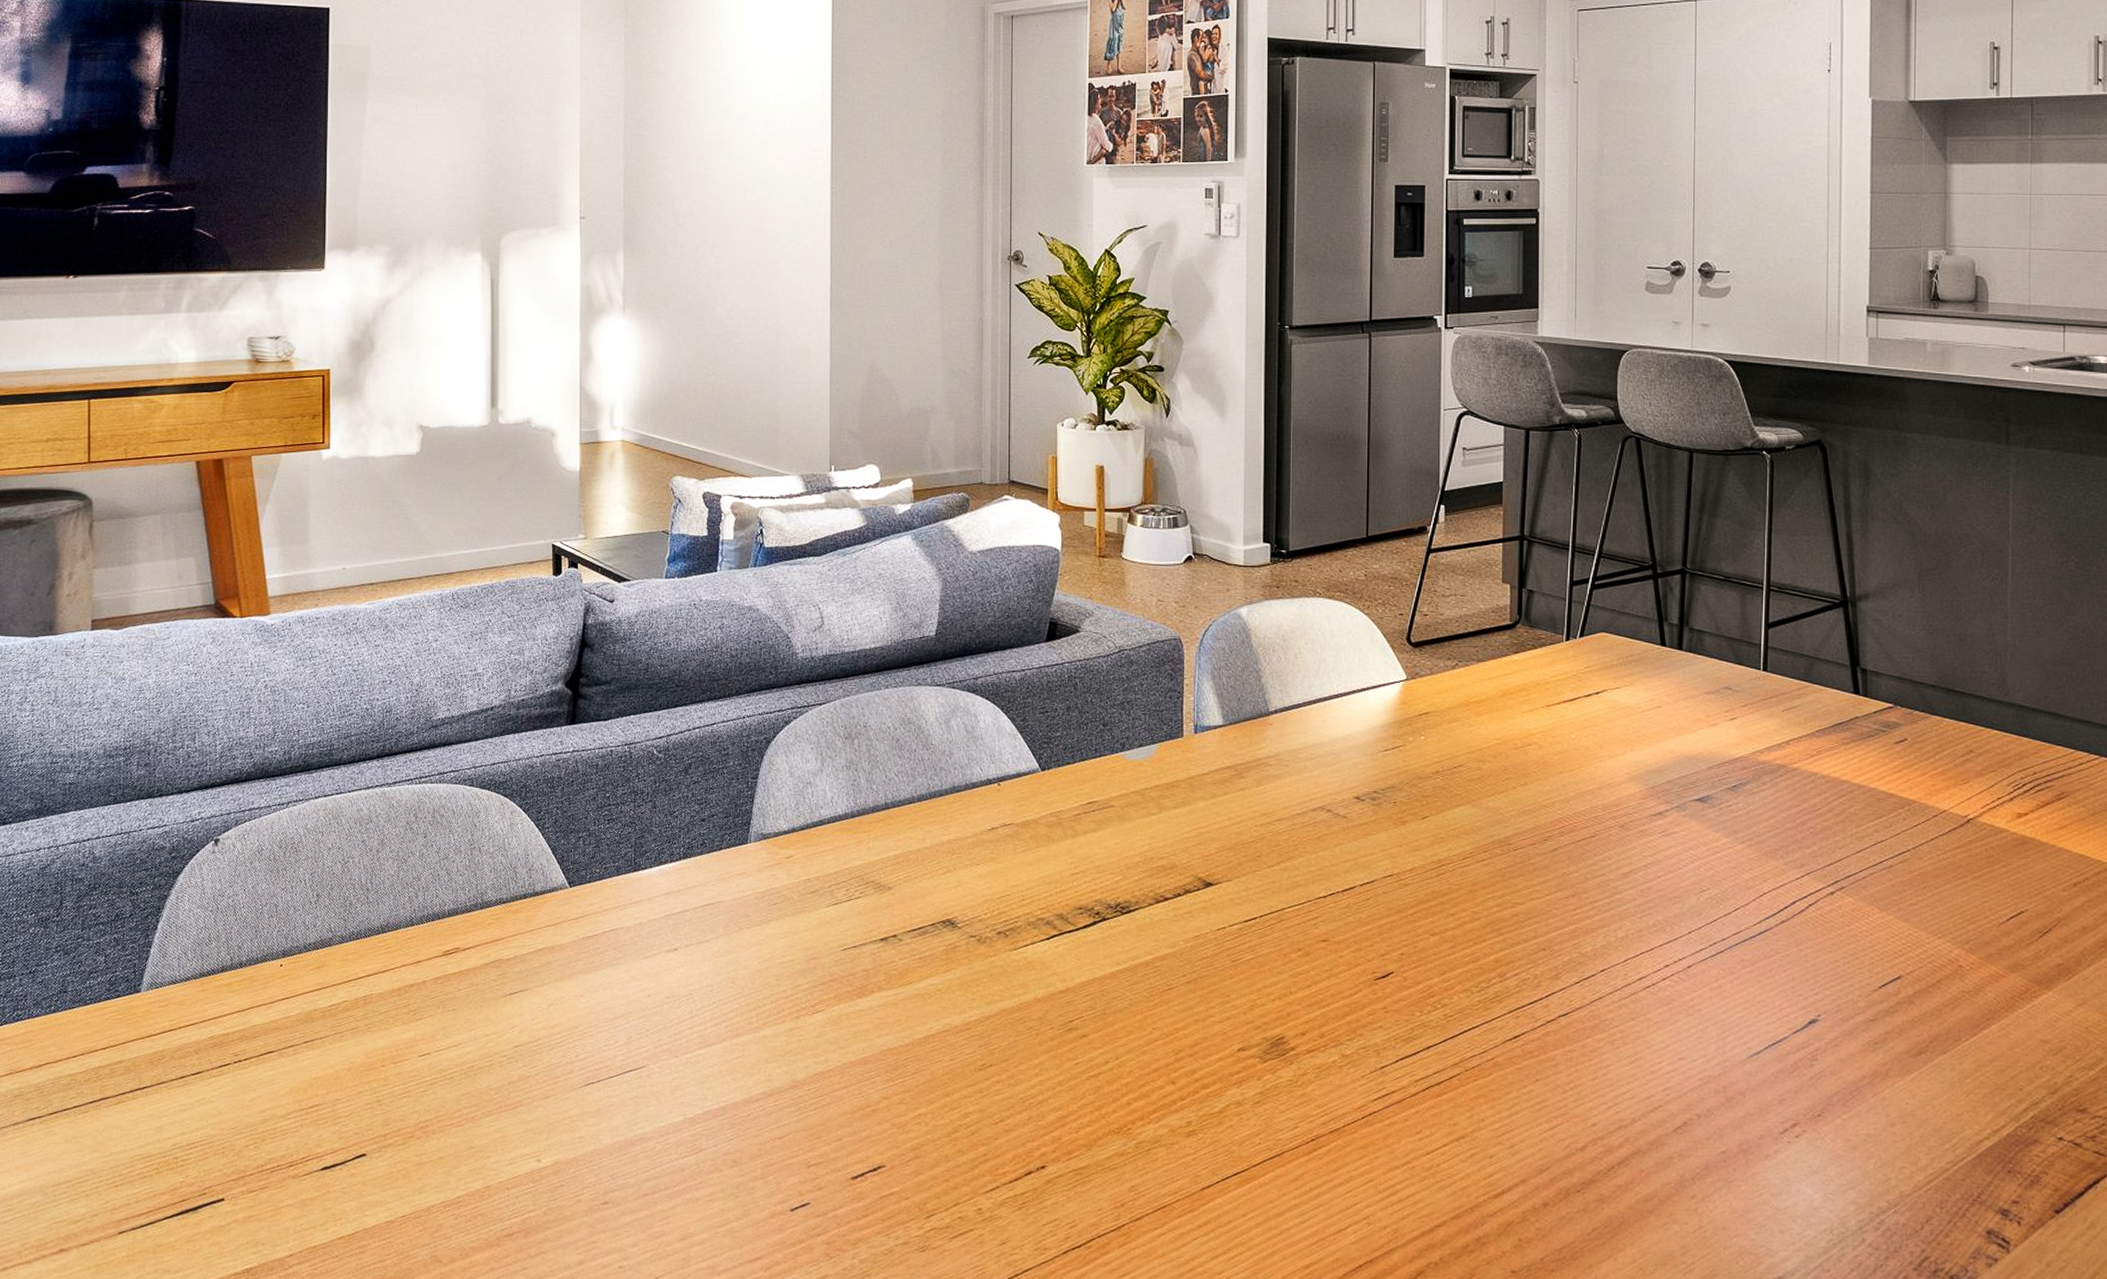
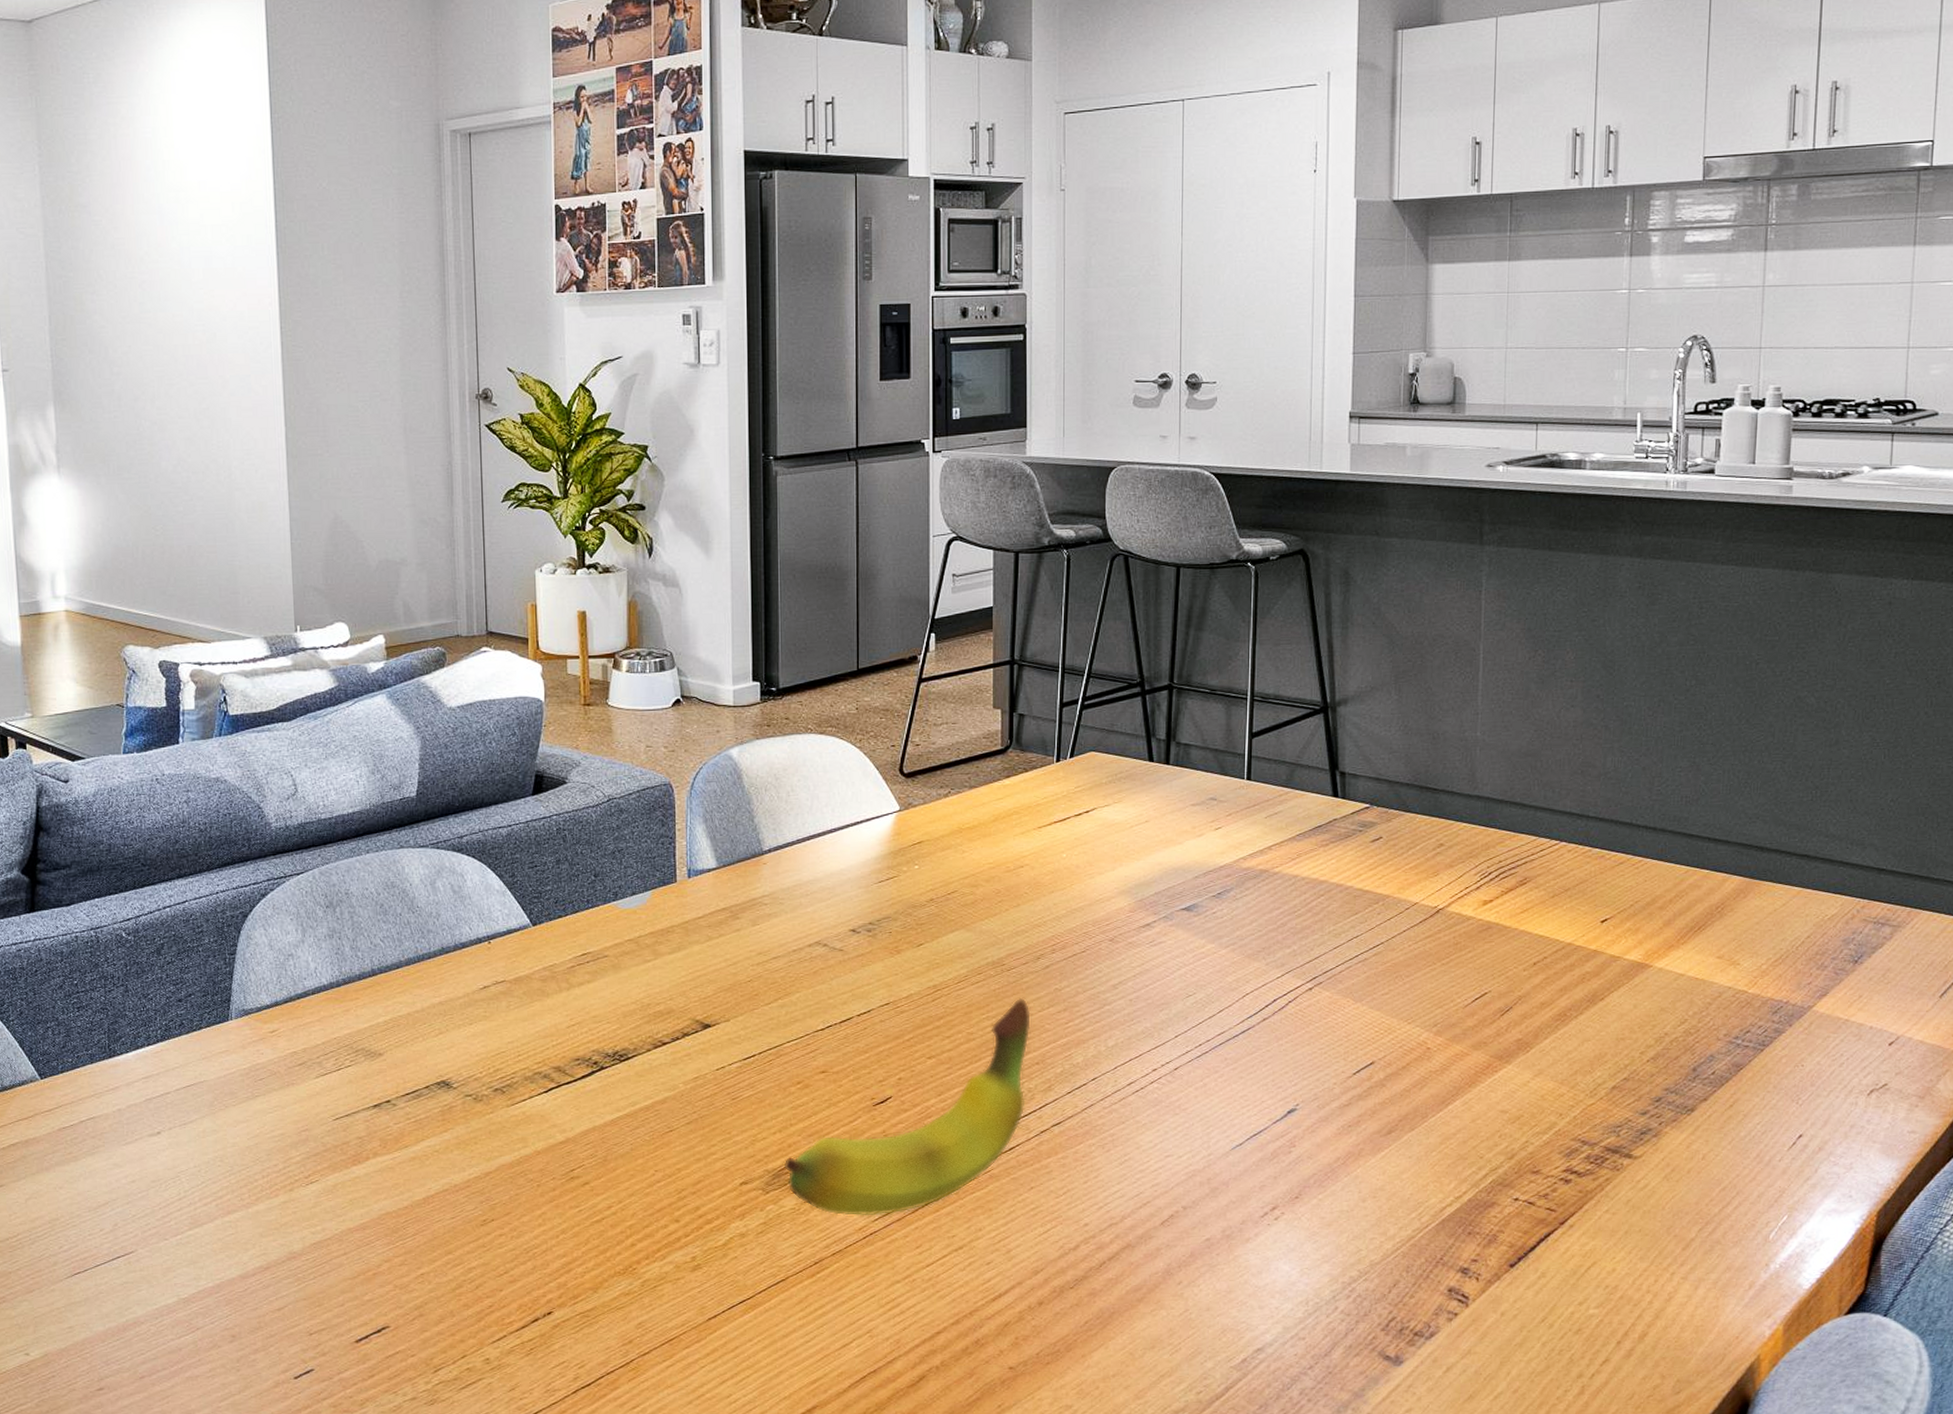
fruit: none [1283,879,1538,1096] -> present [785,997,1031,1217]

